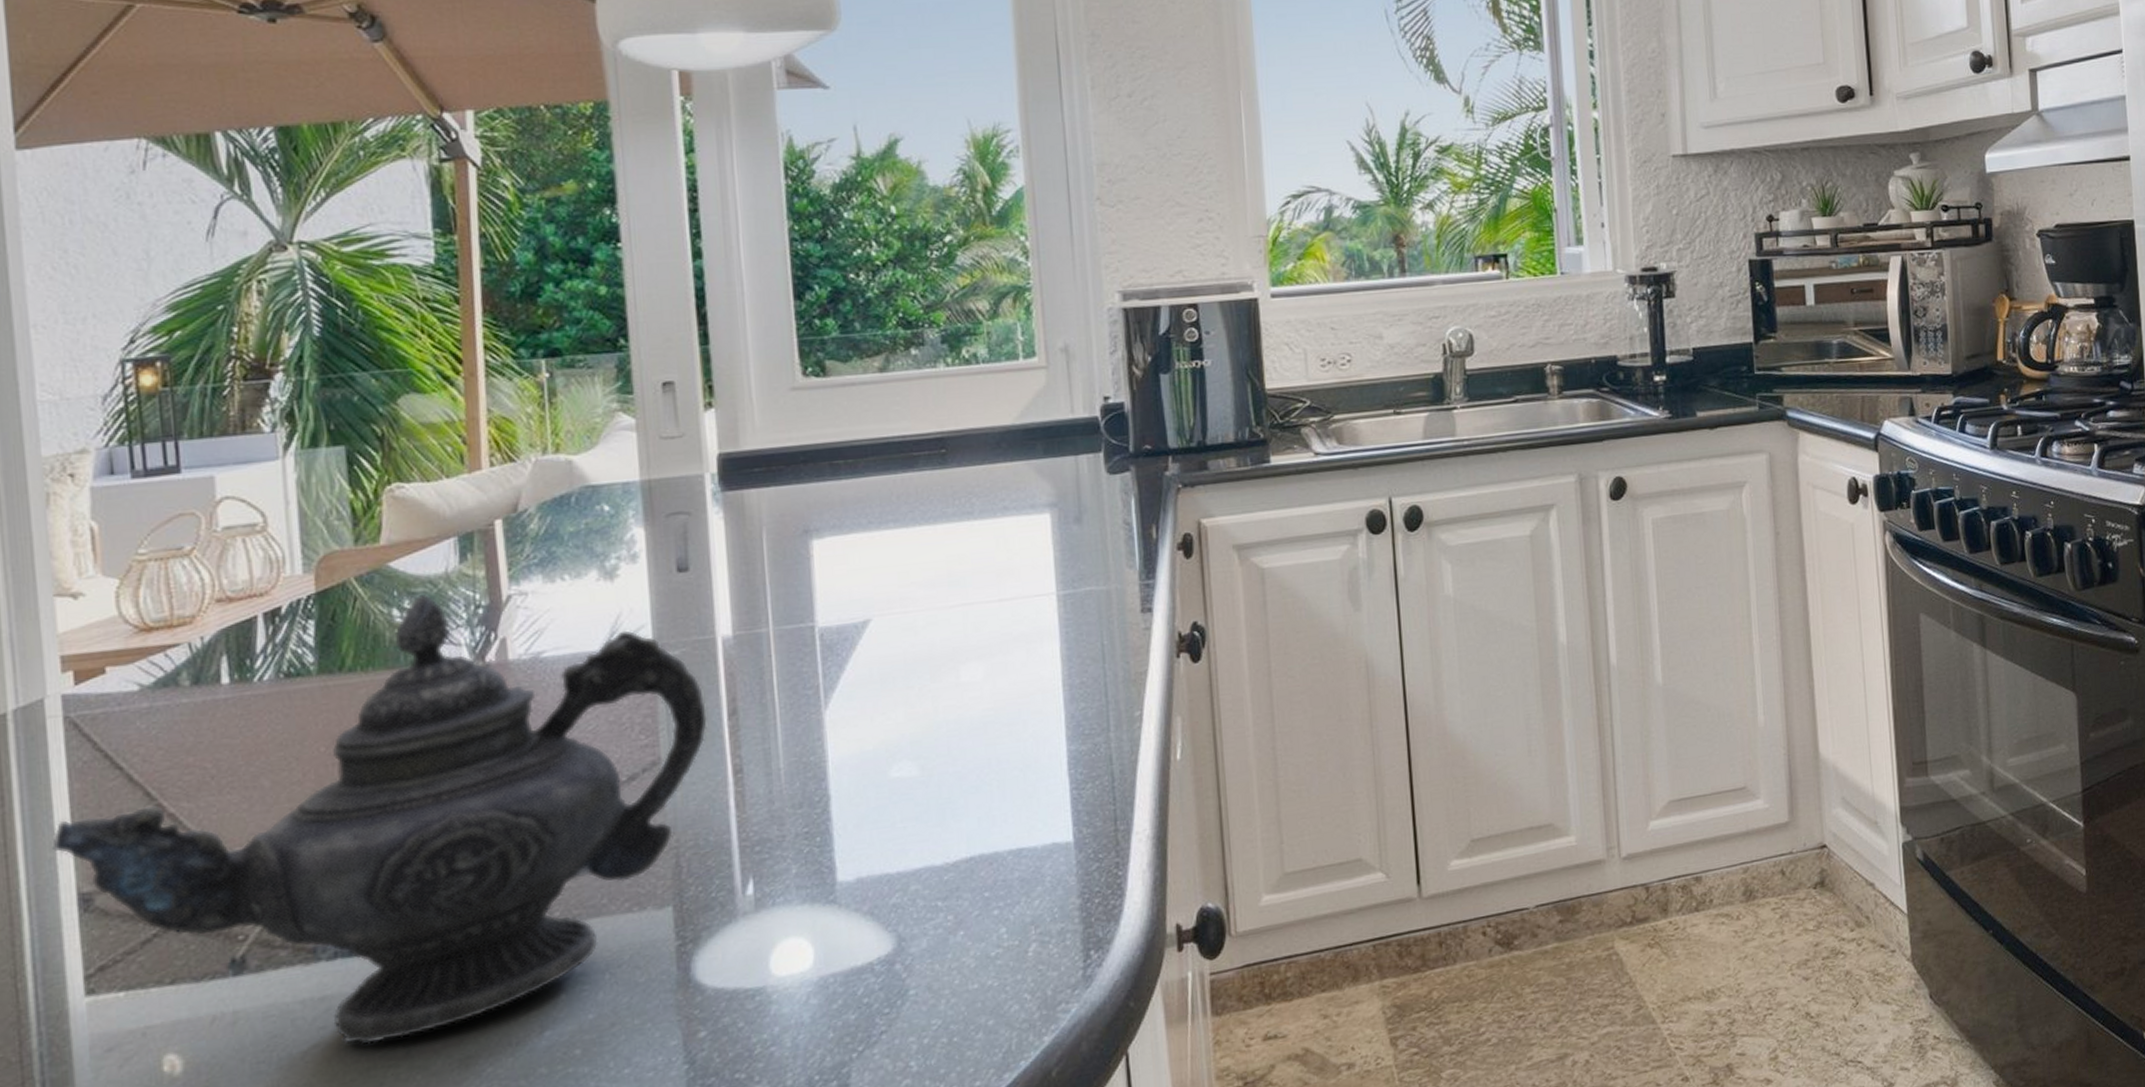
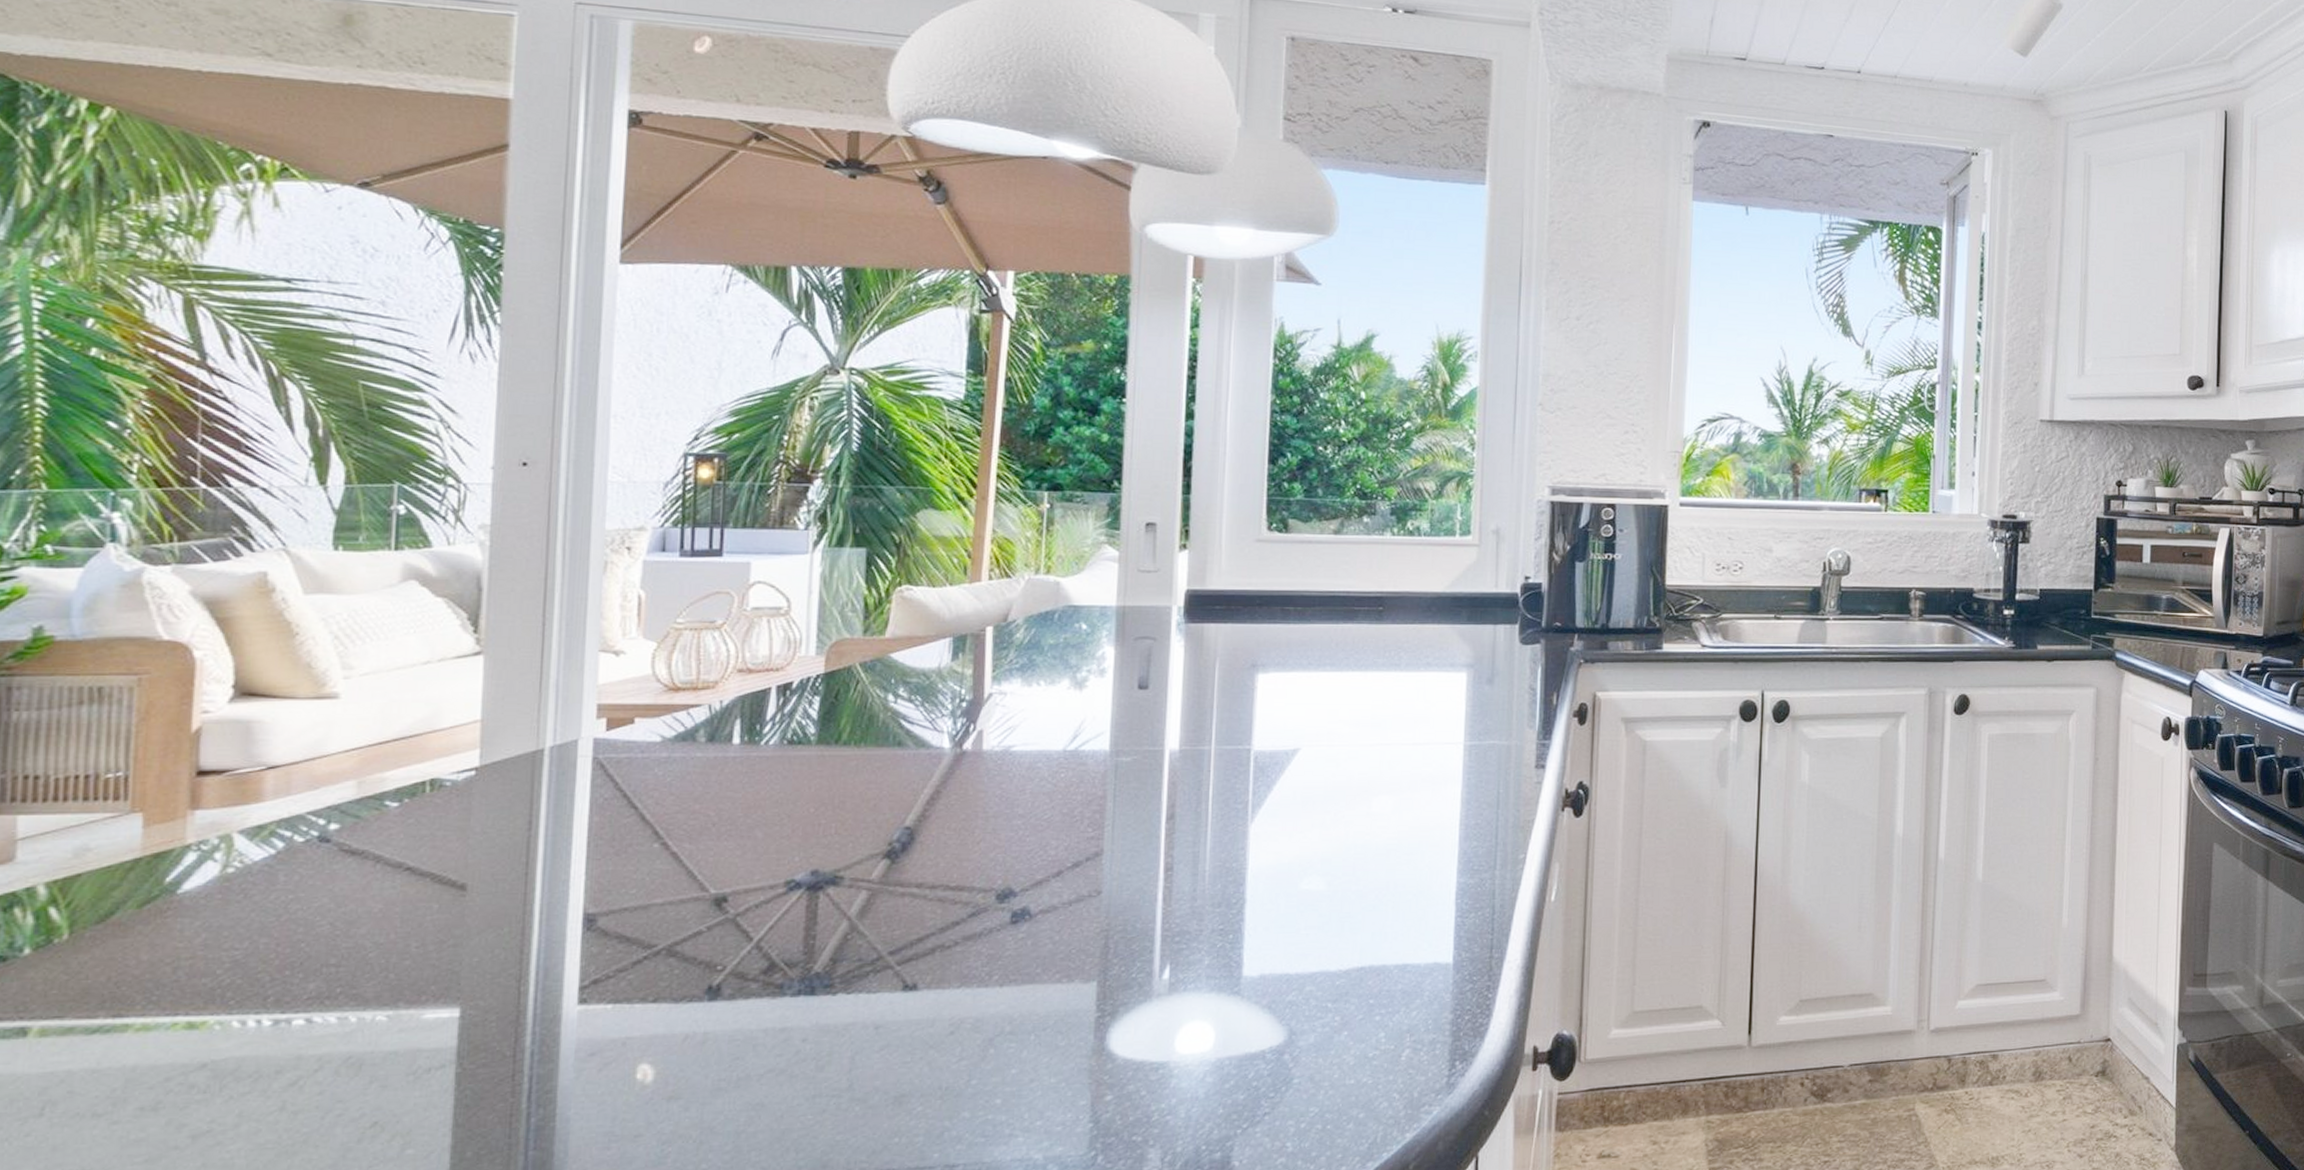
teapot: present [52,594,708,1044] -> none [567,685,1148,1074]

